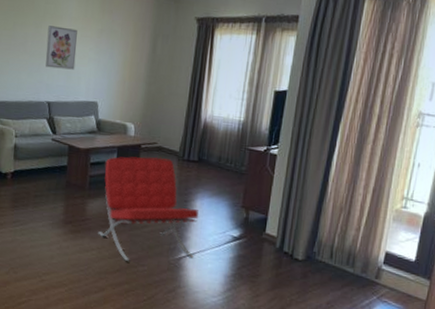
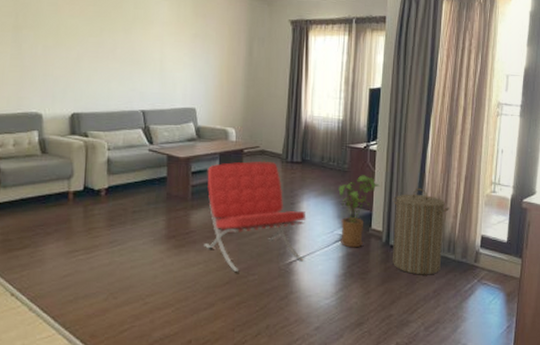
wall art: present [45,26,78,70] -> none [137,31,171,76]
house plant: none [231,178,279,251] -> present [338,175,381,248]
laundry hamper: none [285,196,352,286] -> present [393,188,449,275]

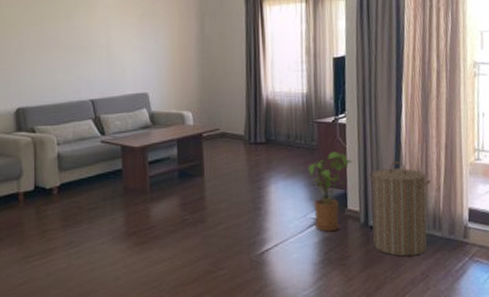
lounge chair: present [204,161,306,272] -> none [165,144,277,267]

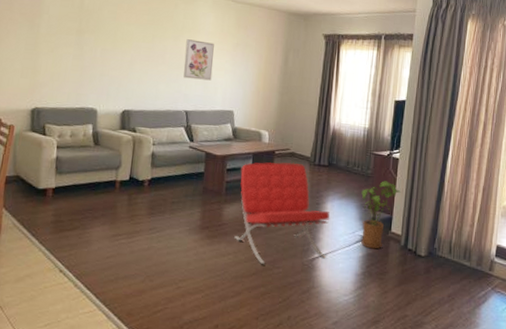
wall art: none [82,15,118,62] -> present [183,39,214,81]
lounge chair: none [165,144,277,267] -> present [234,162,330,264]
laundry hamper: present [368,161,431,257] -> none [410,196,467,280]

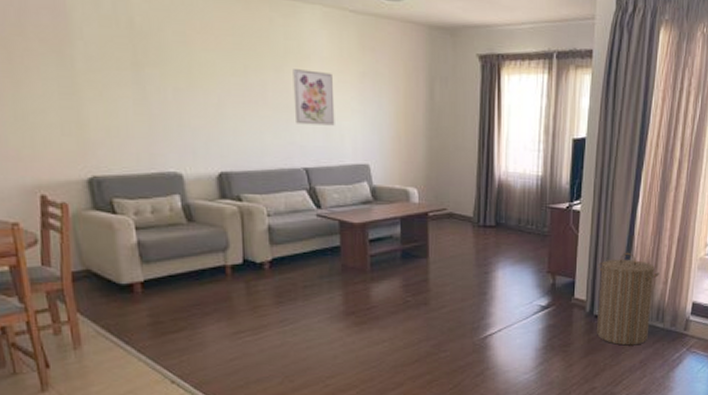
lounge chair: present [234,162,330,264] -> none [387,225,502,349]
house plant: present [360,181,402,249] -> none [537,239,585,319]
laundry hamper: none [410,196,467,280] -> present [597,252,659,346]

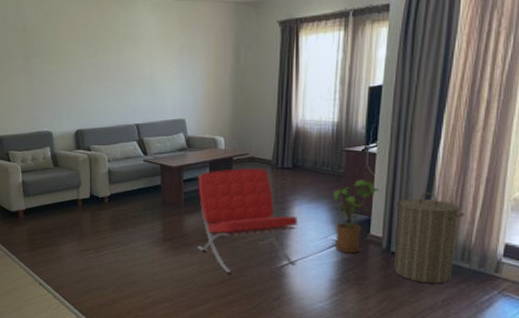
wall art: present [293,69,335,126] -> none [129,48,159,91]
lounge chair: none [387,225,502,349] -> present [197,167,298,273]
house plant: none [537,239,585,319] -> present [333,179,381,254]

